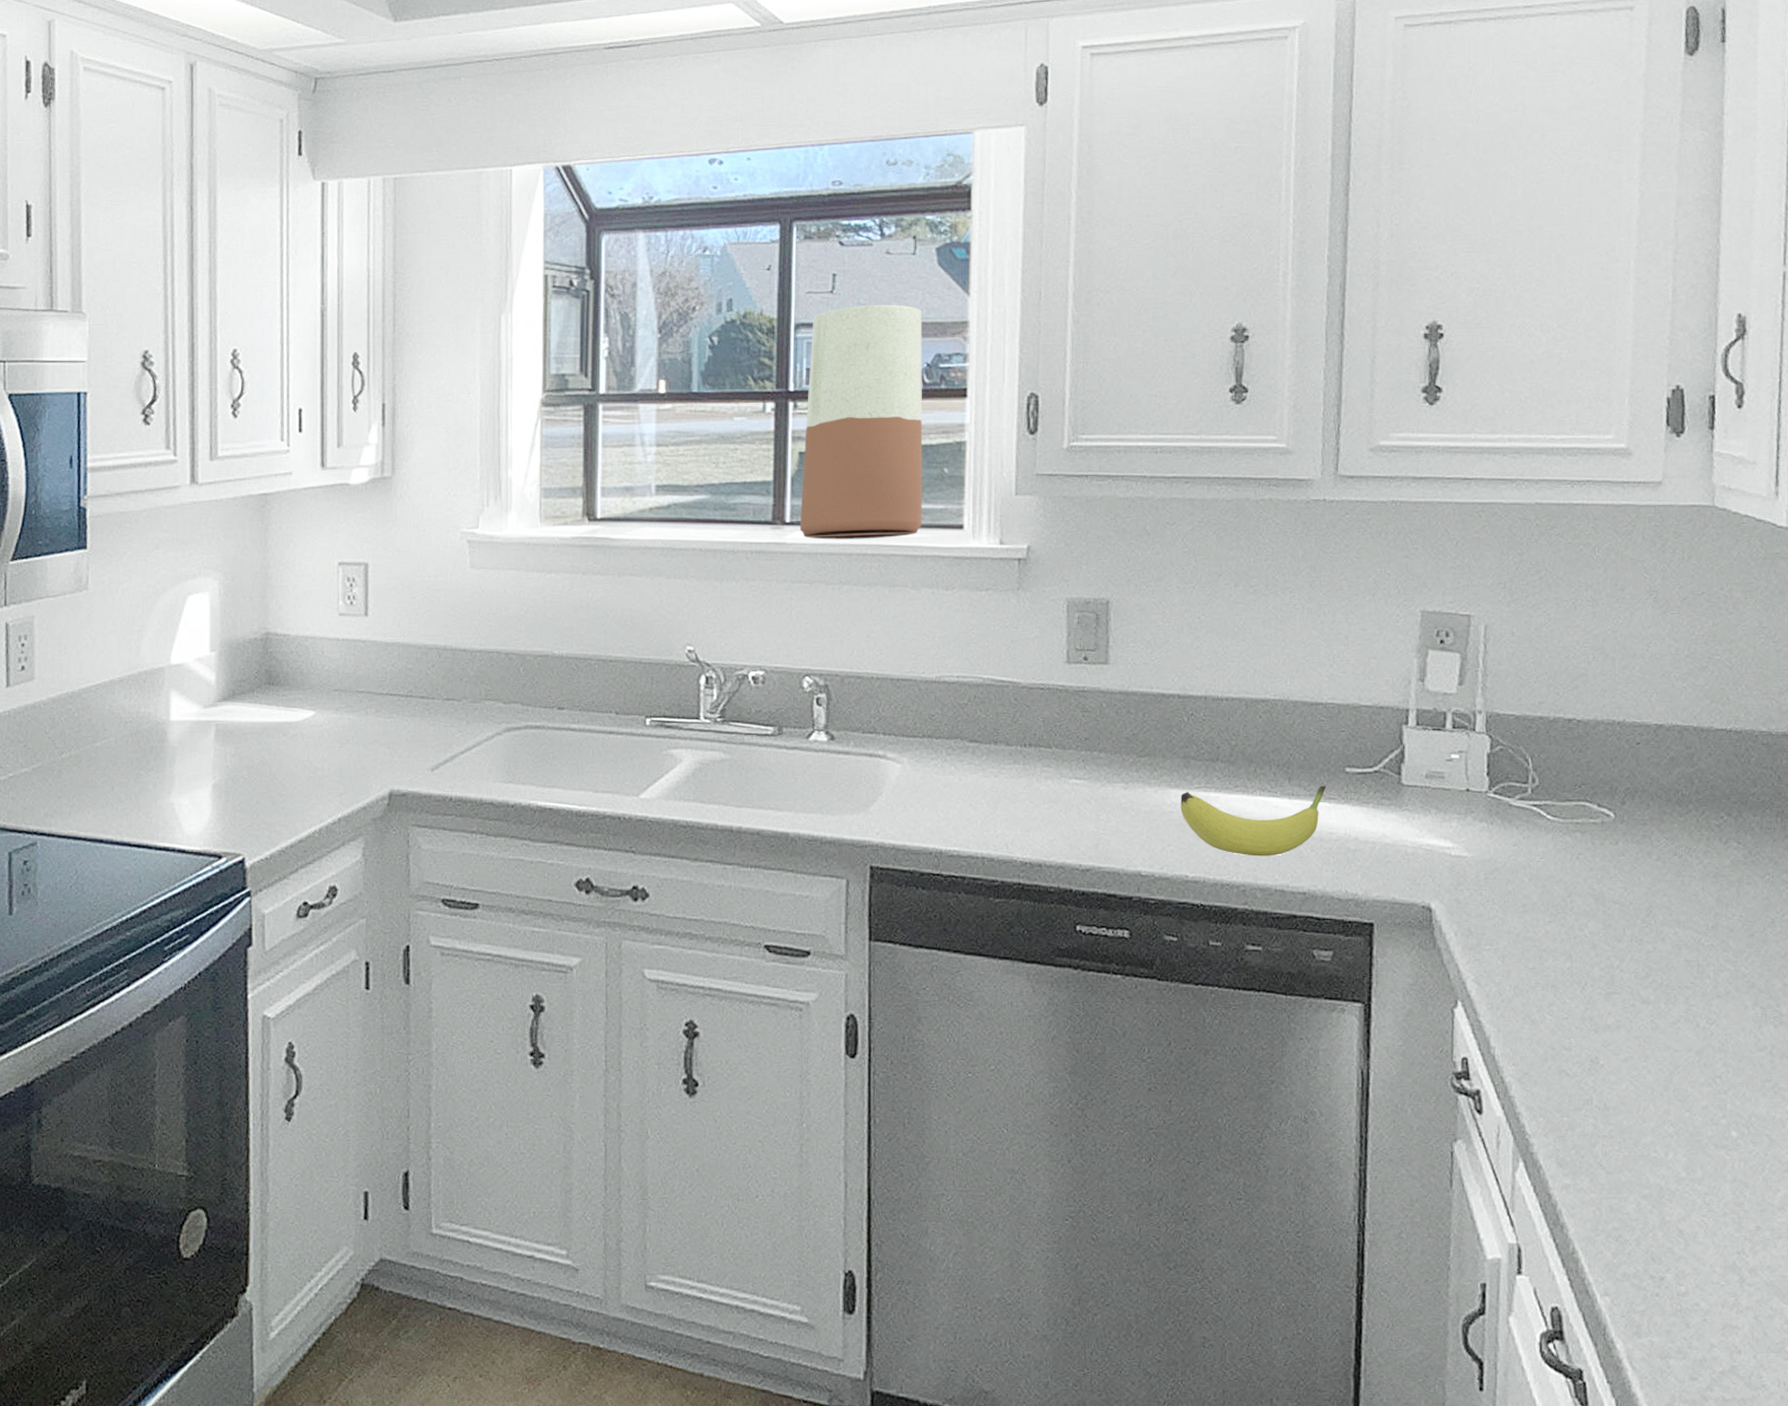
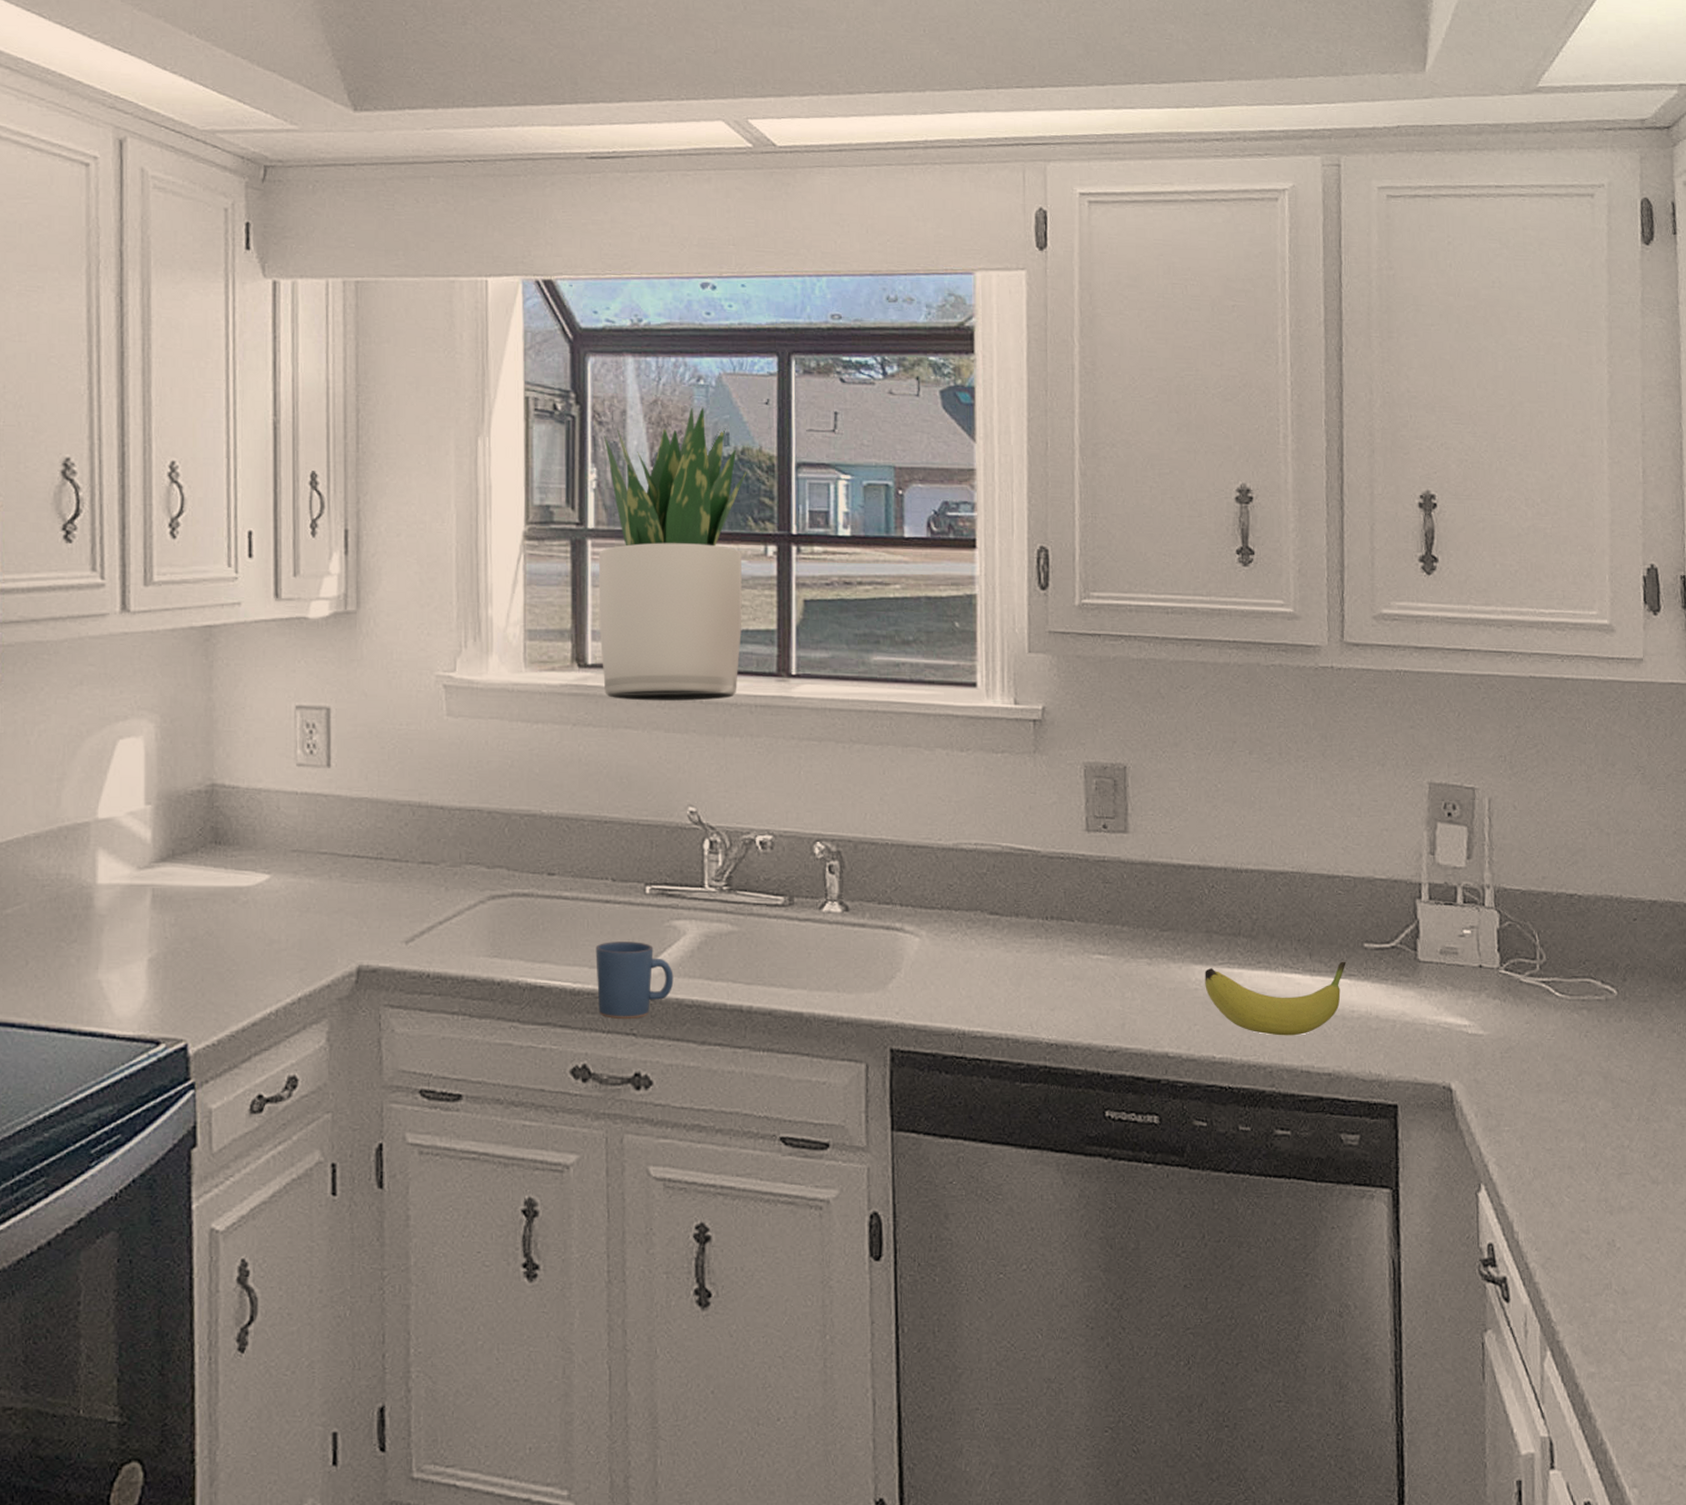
mug: none [599,769,670,839] -> present [595,942,674,1020]
planter: none [608,276,748,550] -> present [598,407,747,702]
vase: present [799,304,923,540] -> none [806,446,934,695]

